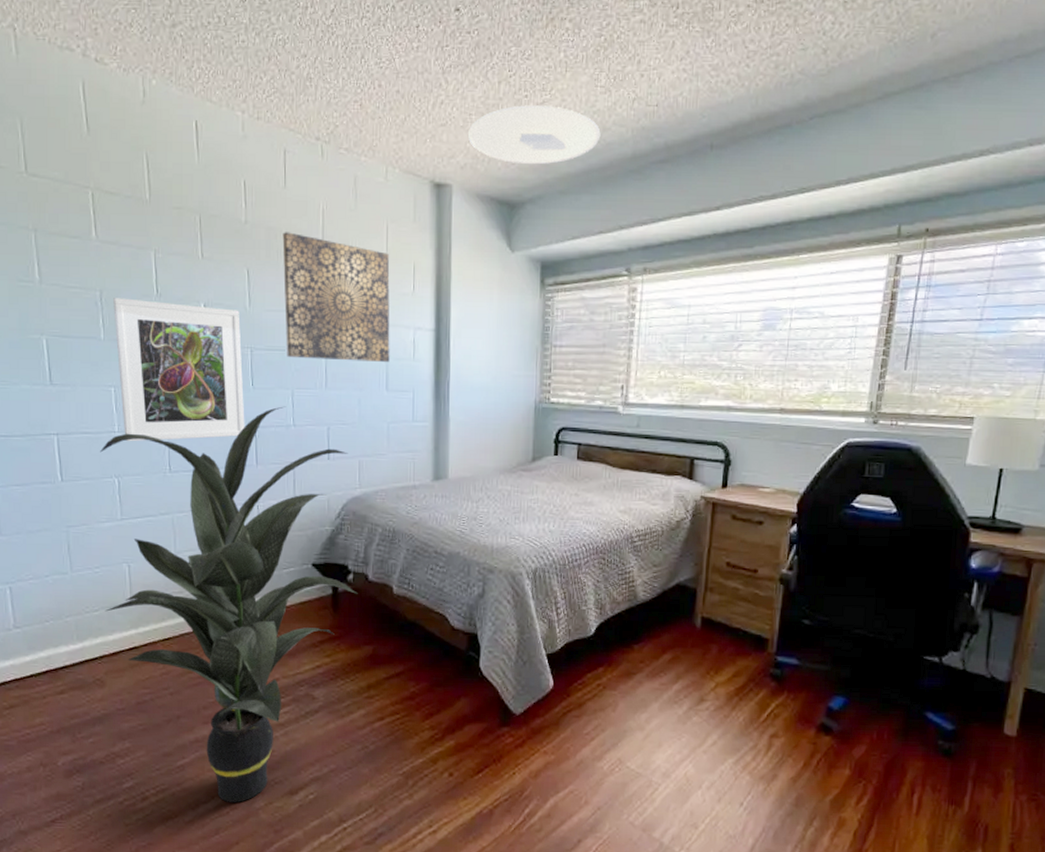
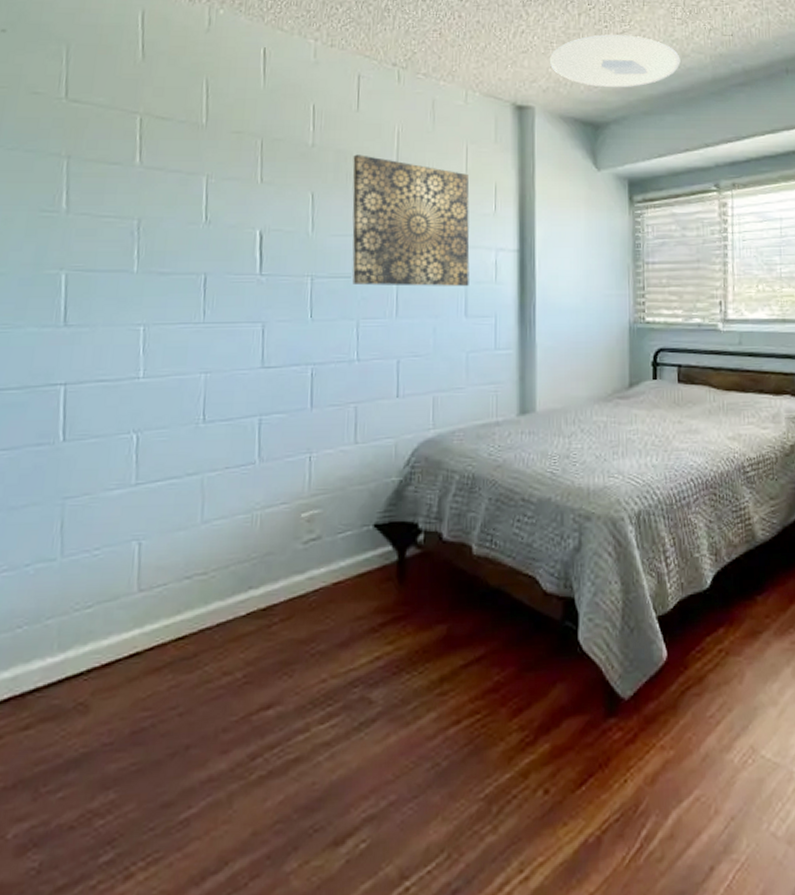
indoor plant: present [100,406,358,803] -> none [101,339,429,868]
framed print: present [113,298,245,442] -> none [150,226,301,389]

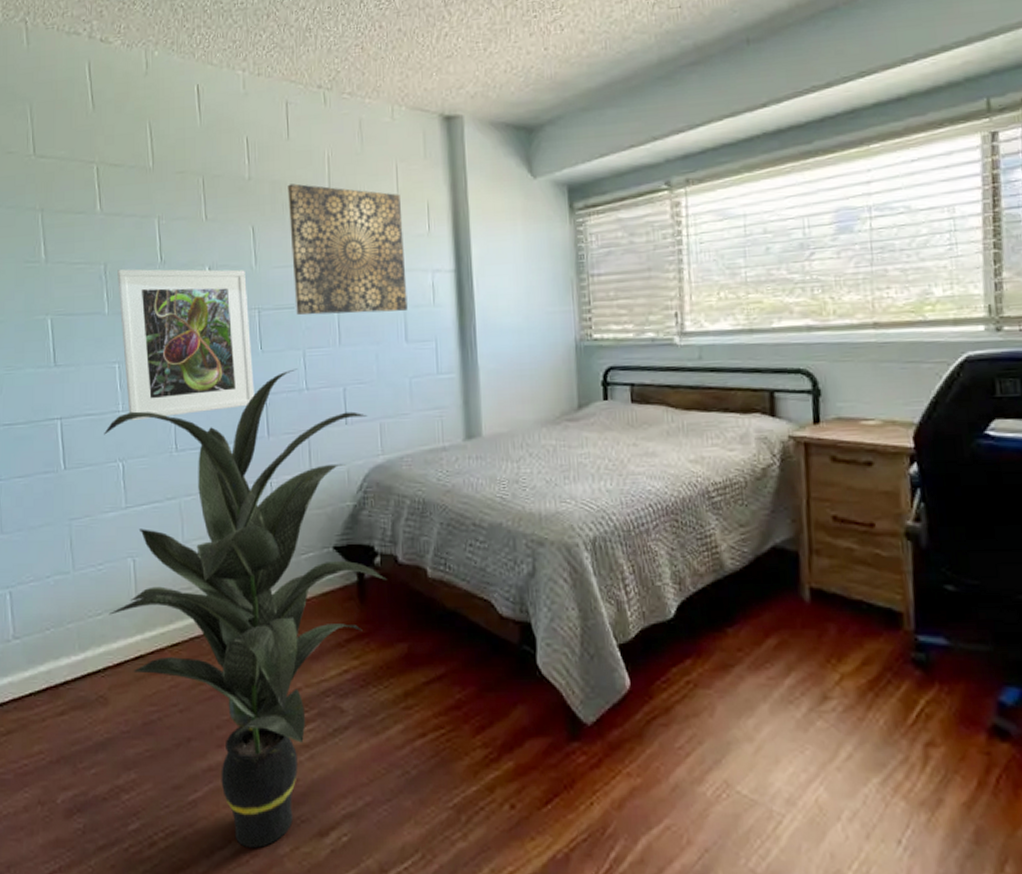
indoor plant: none [101,339,429,868] -> present [104,368,387,848]
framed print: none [150,226,301,389] -> present [117,269,255,421]
ceiling light: present [549,34,681,88] -> none [475,22,621,86]

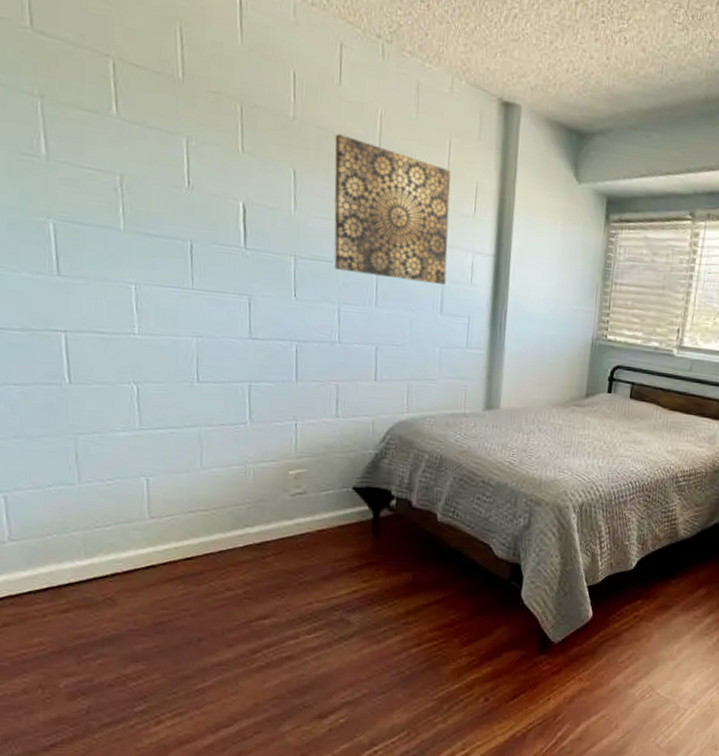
indoor plant: present [104,368,387,848] -> none [116,321,400,726]
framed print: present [117,269,255,421] -> none [136,185,285,350]

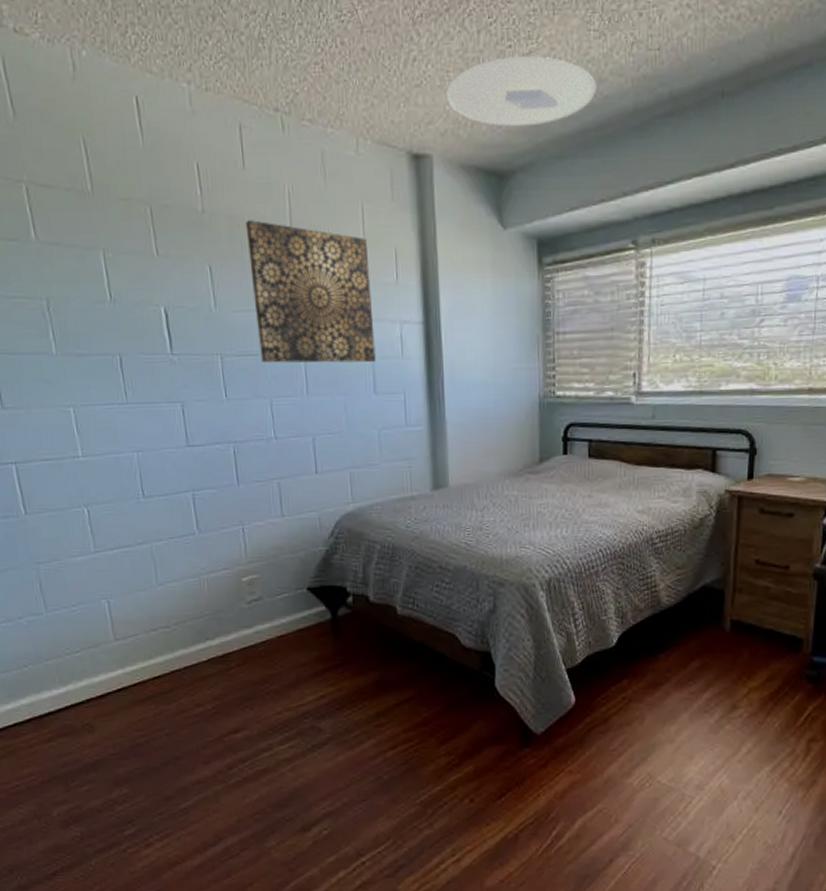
ceiling light: none [540,30,676,97] -> present [446,56,597,127]

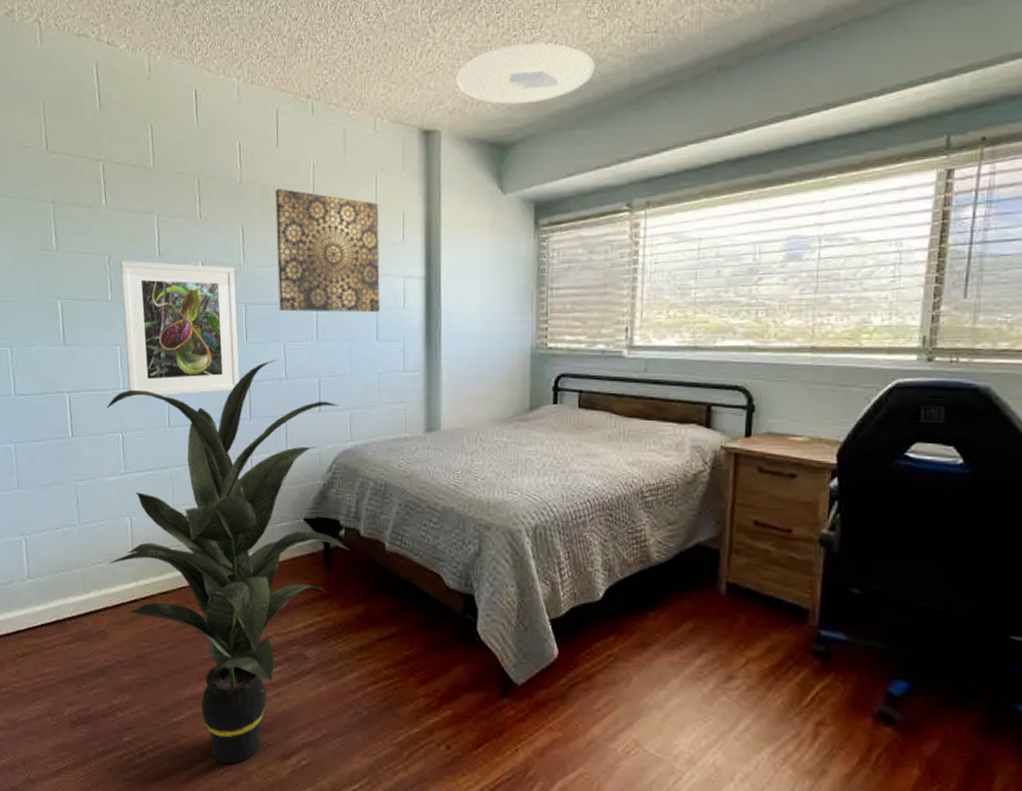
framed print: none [62,306,222,467] -> present [120,261,239,398]
indoor plant: none [64,417,359,843] -> present [106,359,350,764]

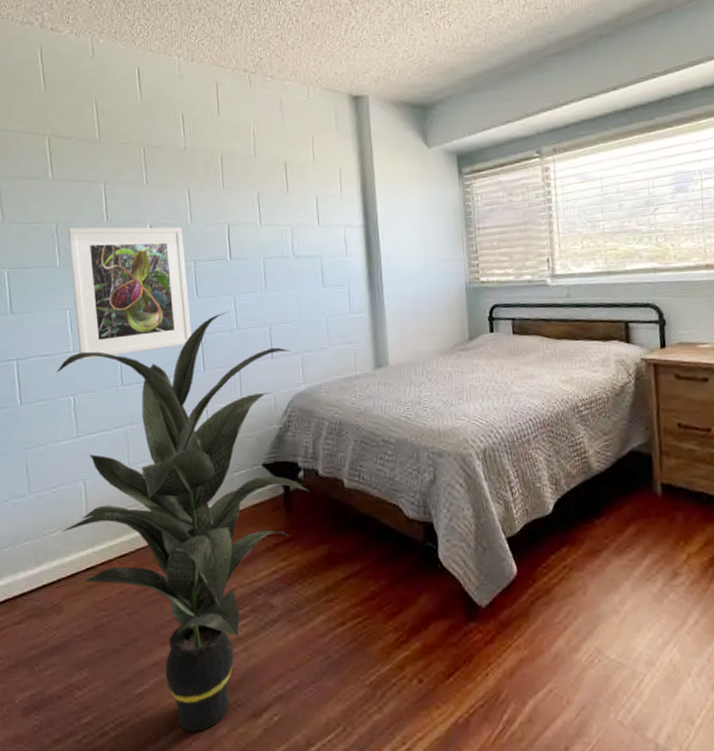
wall art: present [275,188,380,312] -> none [218,153,324,266]
ceiling light: present [455,43,595,105] -> none [378,19,498,71]

